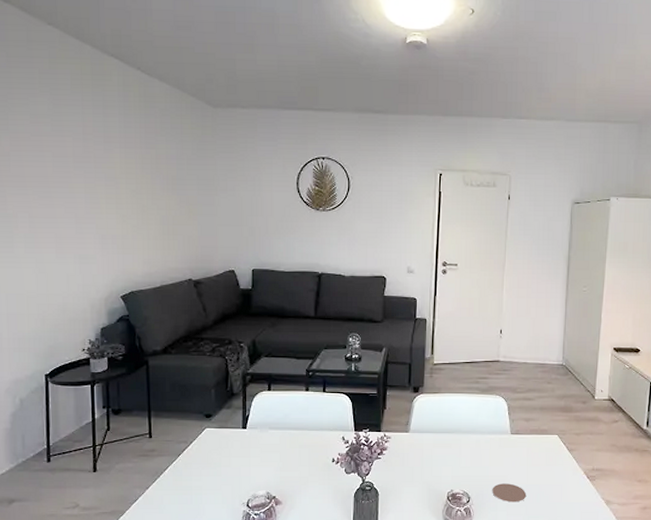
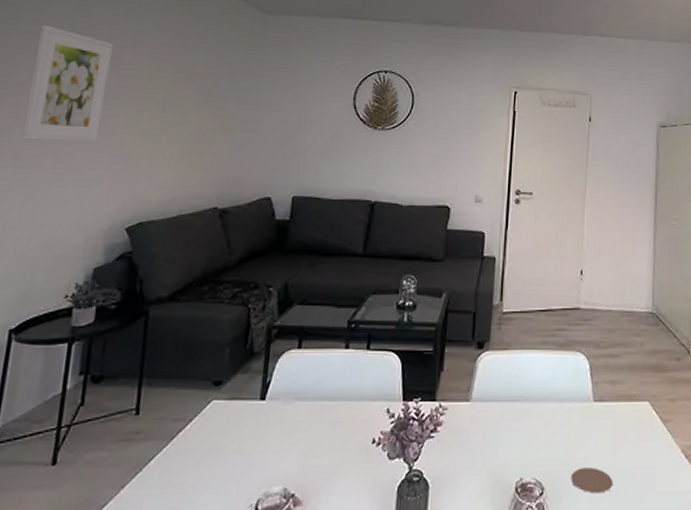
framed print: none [25,125,88,225] -> present [20,25,114,142]

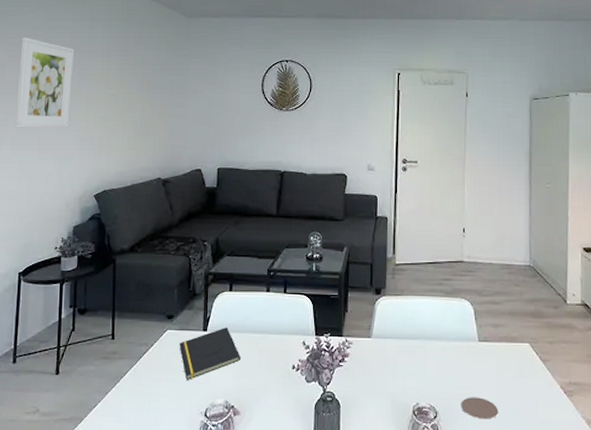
notepad: none [227,394,307,464] -> present [179,327,240,380]

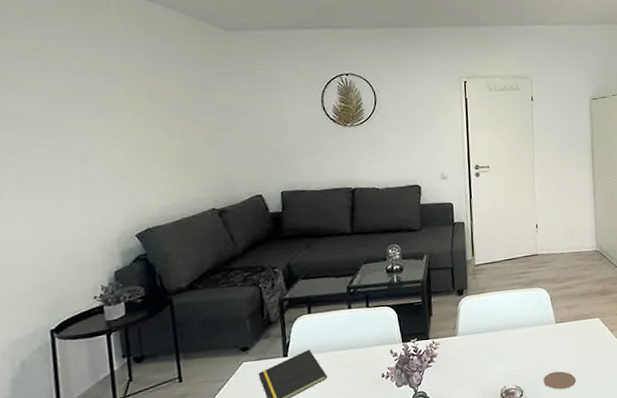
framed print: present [14,38,75,128] -> none [10,61,92,169]

